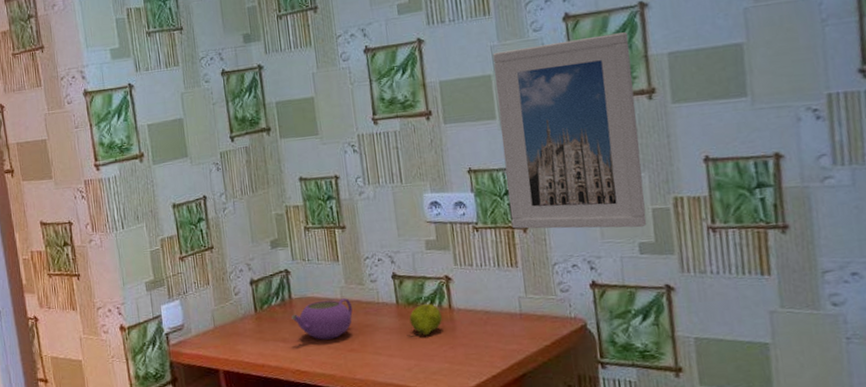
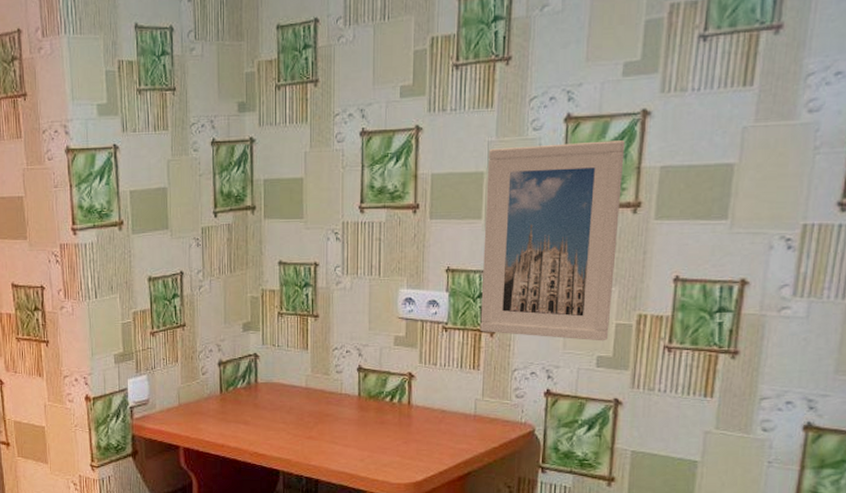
teapot: present [291,298,353,340] -> none [255,386,315,425]
fruit: present [406,303,442,337] -> none [364,398,400,429]

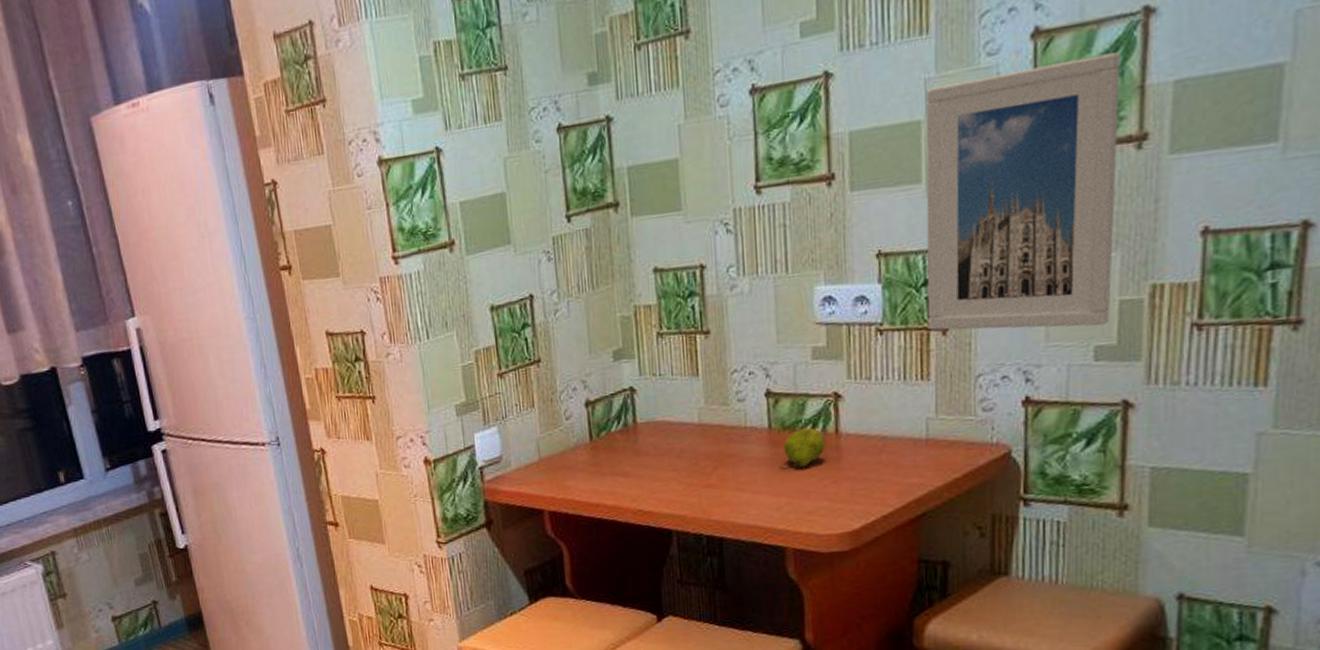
fruit: none [364,398,400,429] -> present [778,427,825,470]

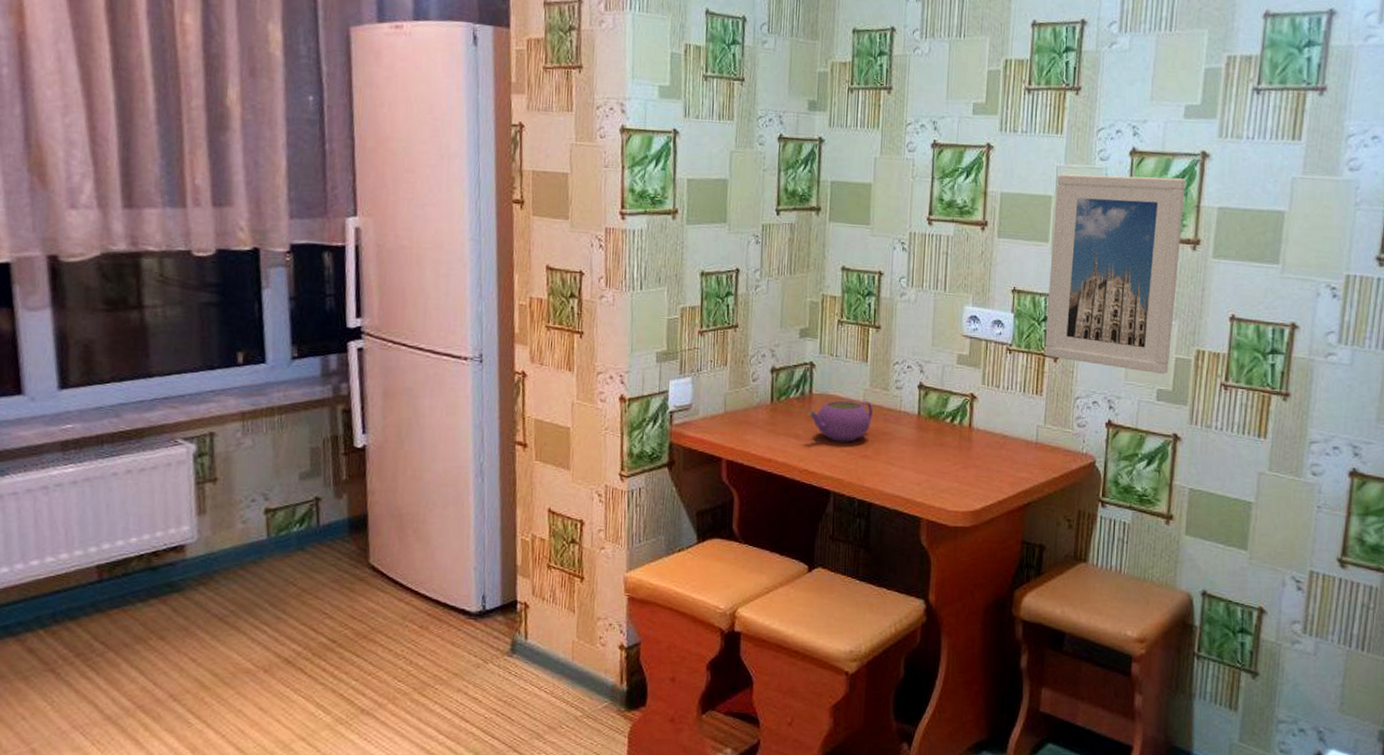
teapot: none [635,422,712,474] -> present [809,401,873,442]
fruit: present [778,427,825,470] -> none [922,418,960,452]

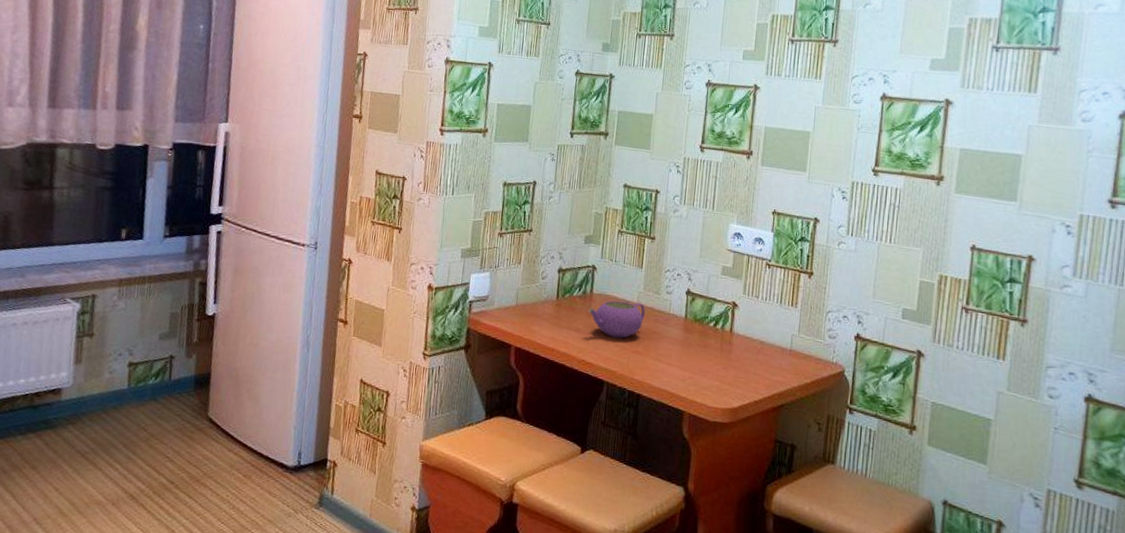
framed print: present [1044,173,1186,375] -> none [800,113,931,296]

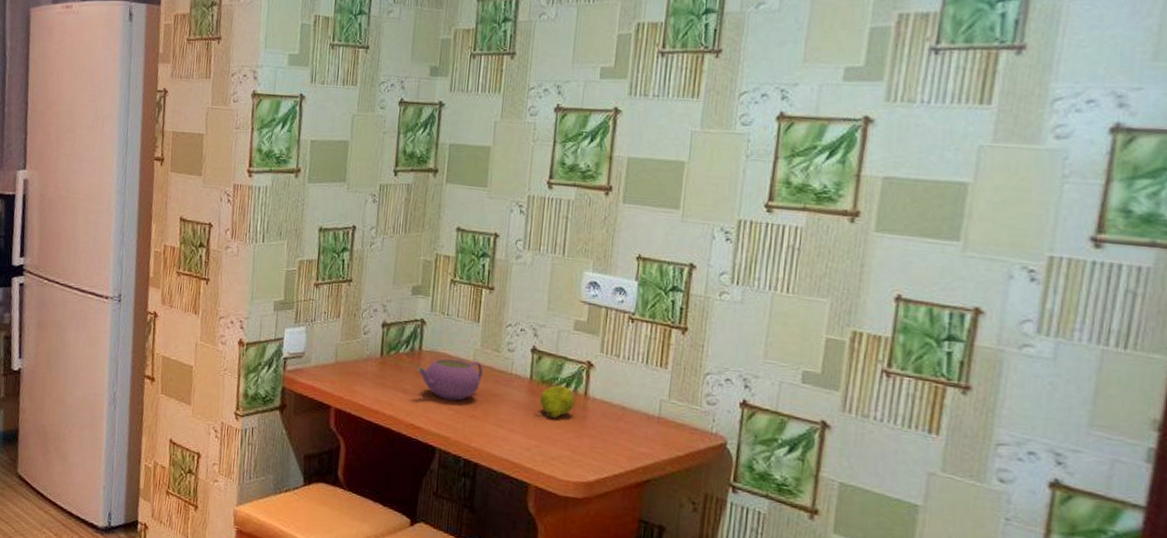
fruit: none [687,323,722,353] -> present [533,385,575,419]

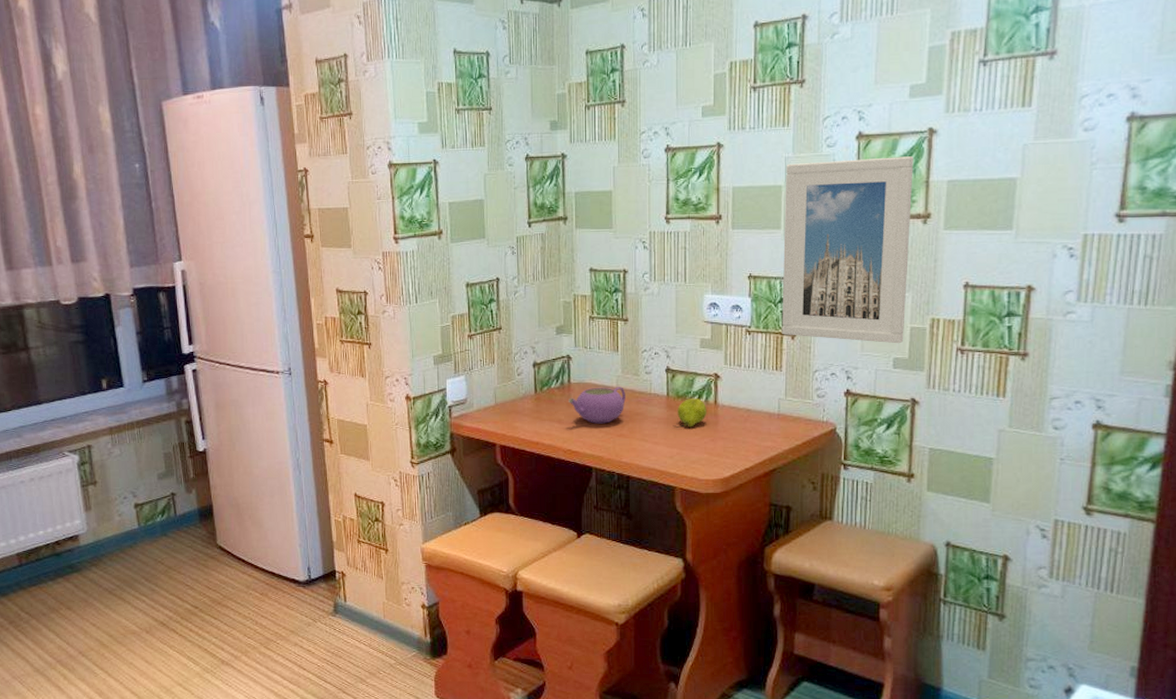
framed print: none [671,138,844,356] -> present [782,156,914,344]

